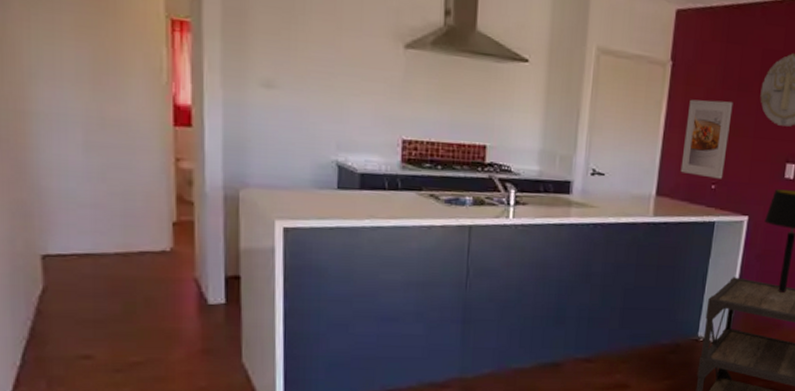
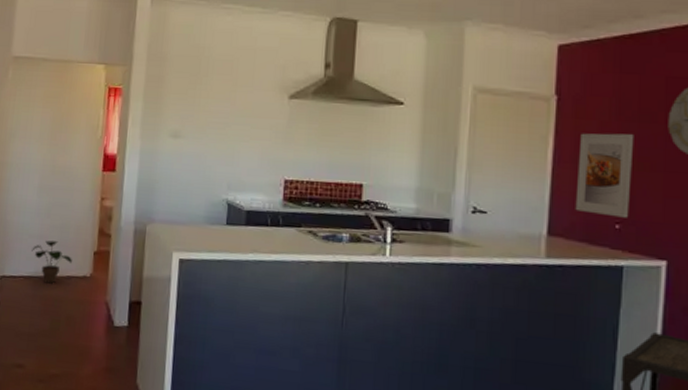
potted plant: none [84,210,144,261] -> present [32,240,72,284]

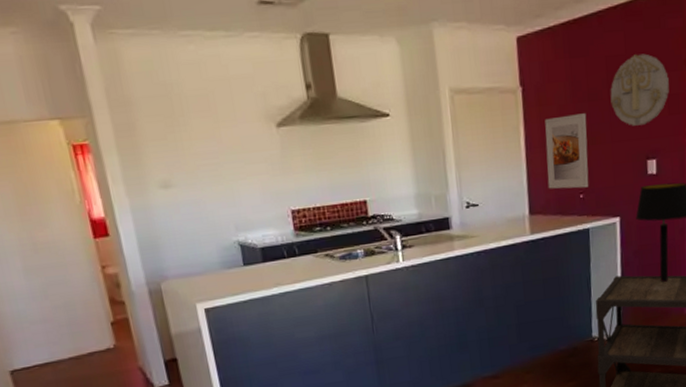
potted plant: present [32,240,72,284] -> none [38,321,89,366]

